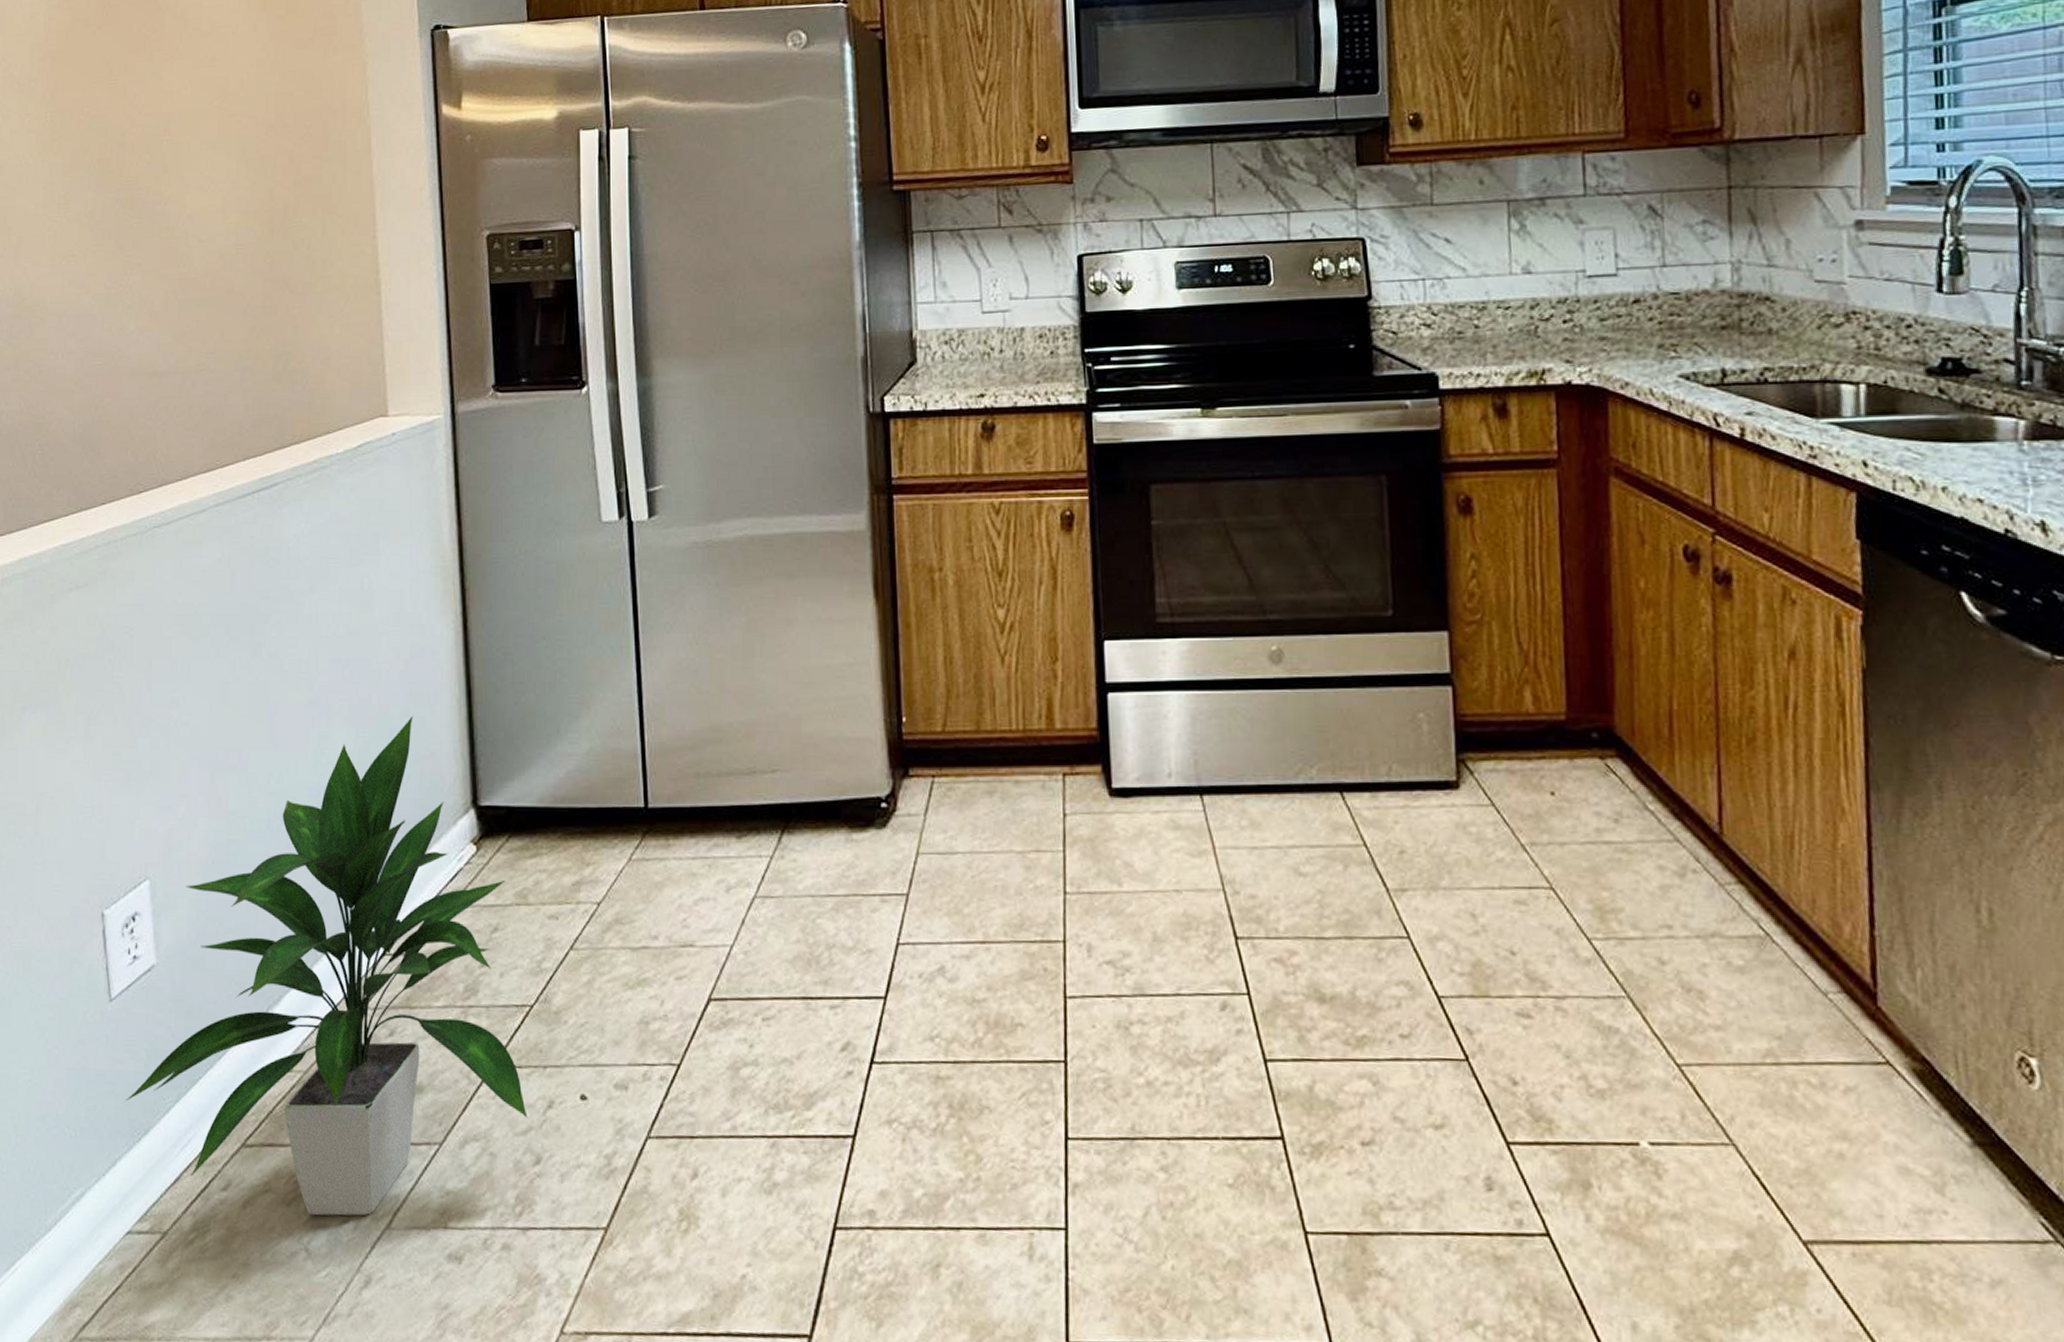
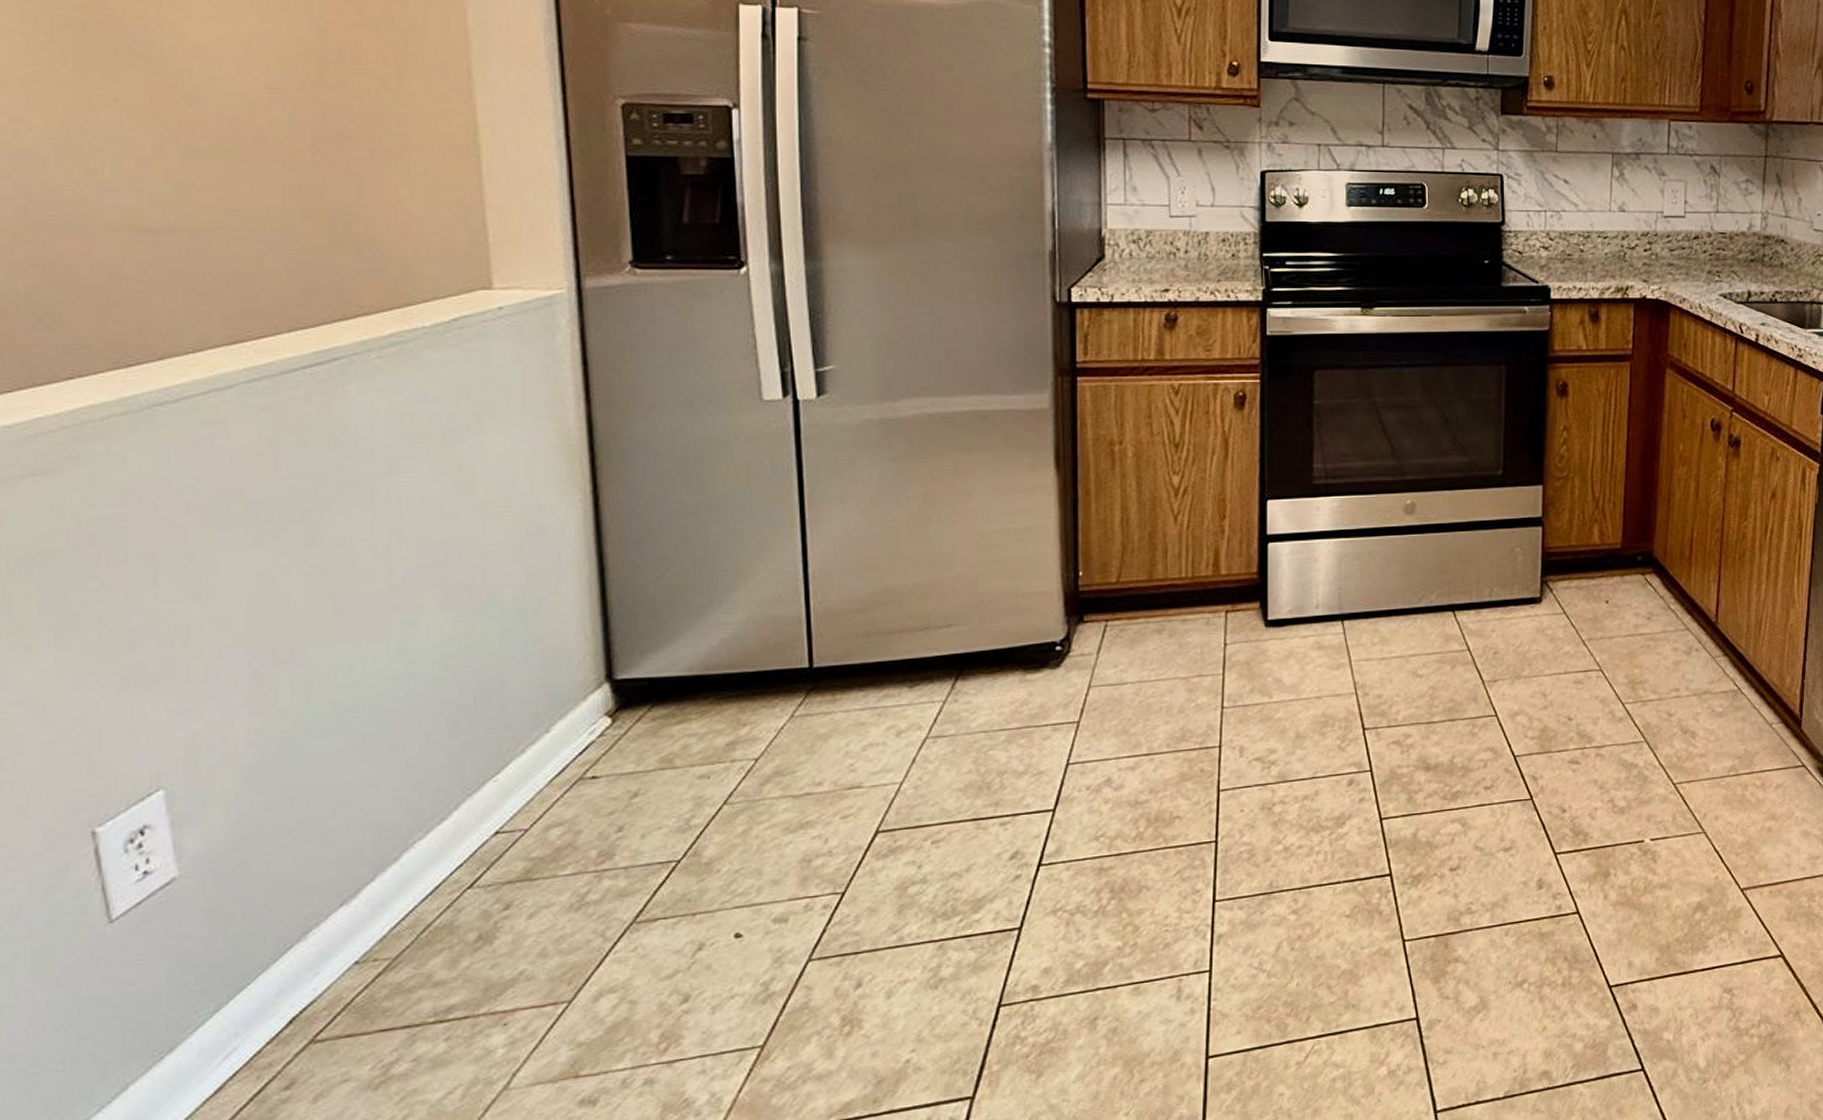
indoor plant: present [125,716,528,1216] -> none [138,597,674,1094]

